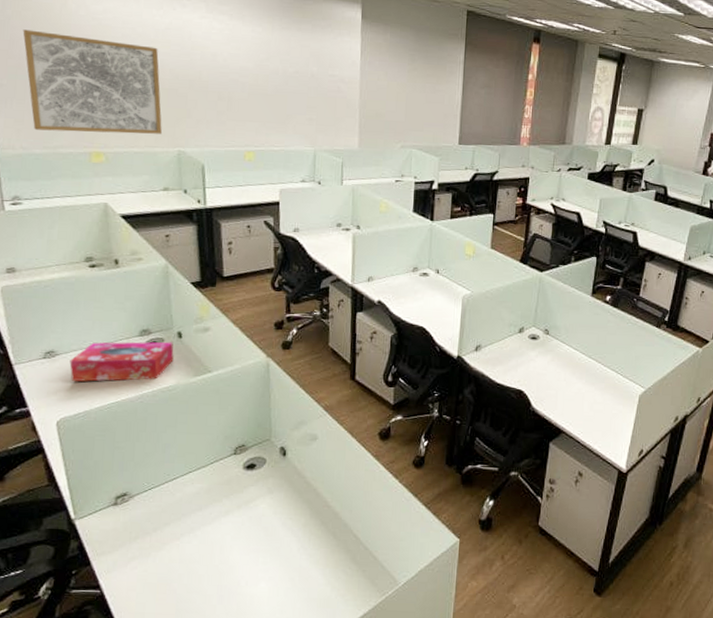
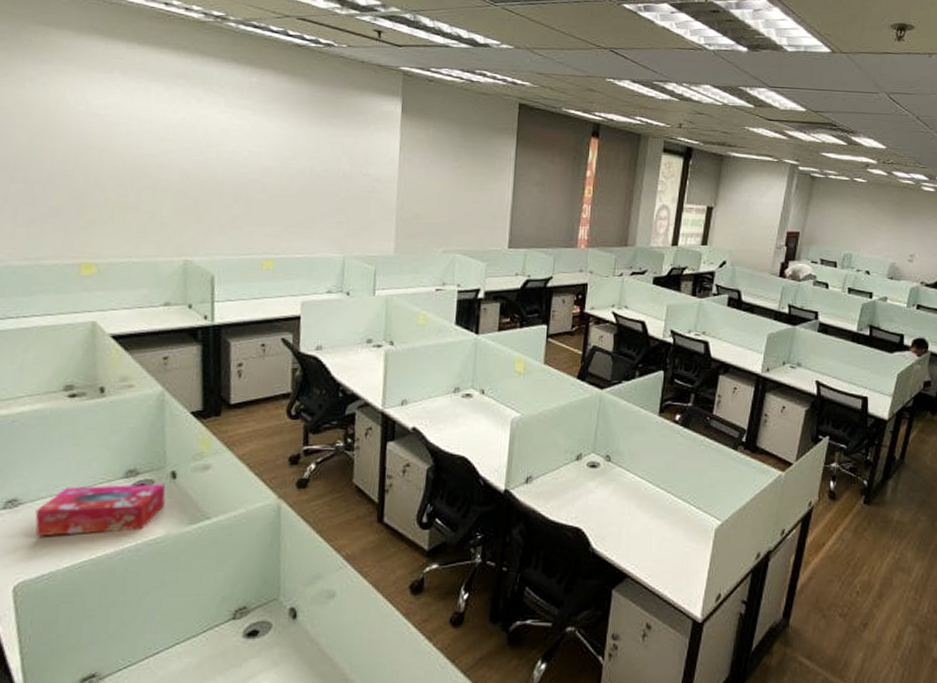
wall art: present [23,29,162,134] -> none [9,127,168,242]

